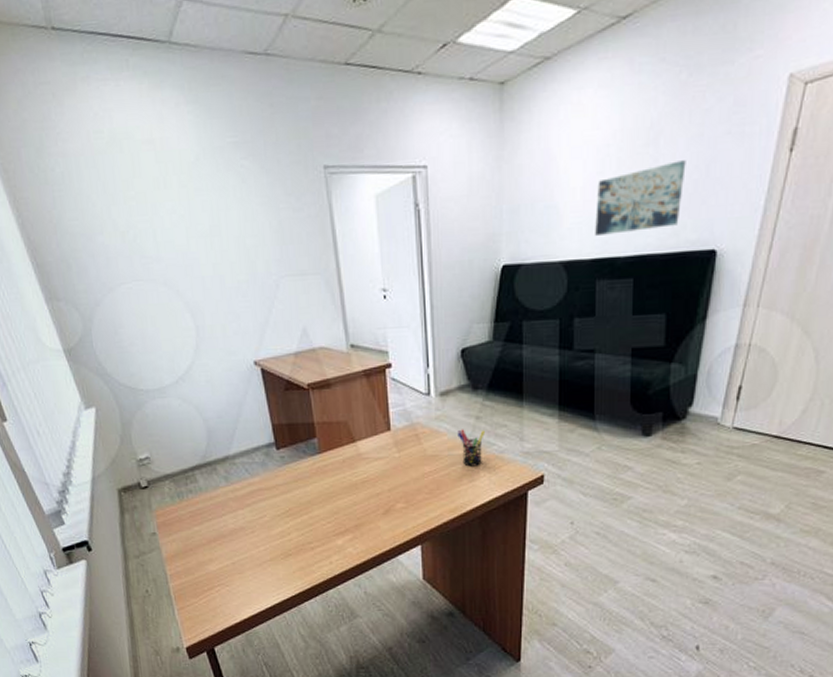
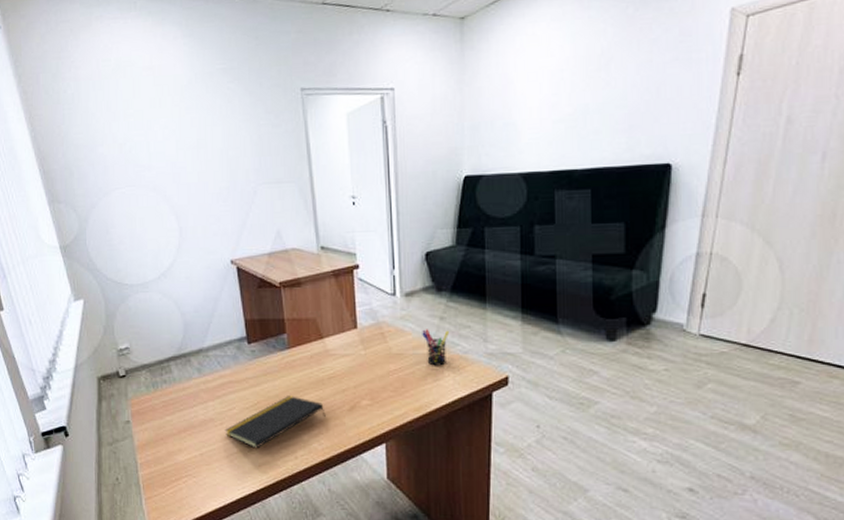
notepad: none [256,501,360,556] -> present [224,396,326,449]
wall art: present [595,160,686,235] -> none [552,83,637,150]

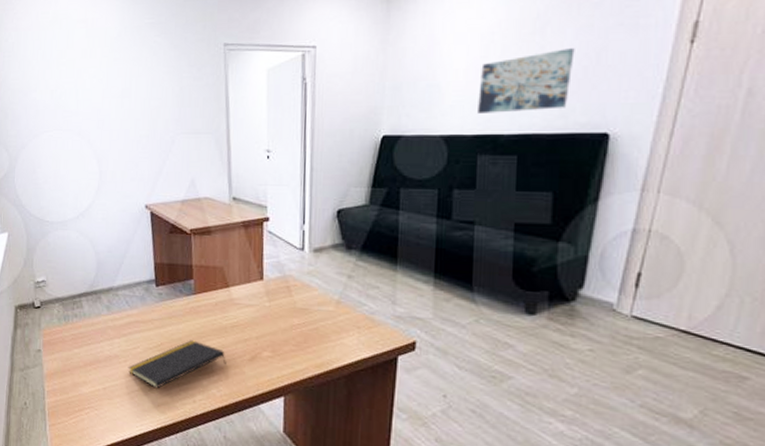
pen holder: present [422,329,450,366] -> none [328,286,357,325]
wall art: none [552,83,637,150] -> present [478,48,575,113]

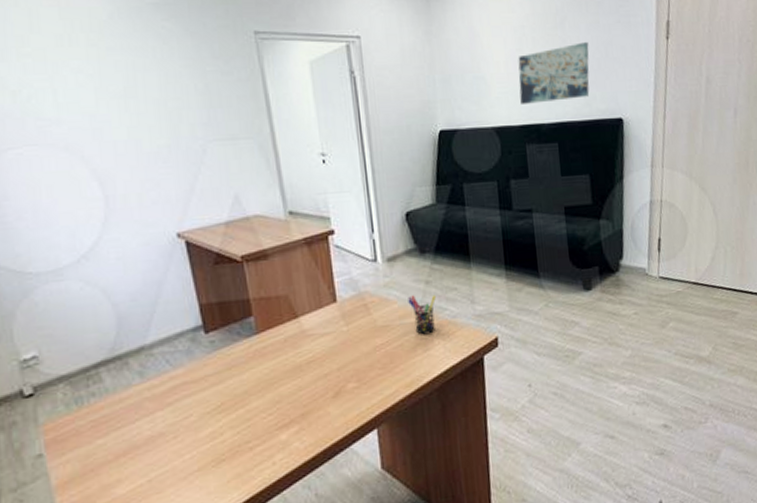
notepad: present [127,340,226,389] -> none [179,389,307,462]
pen holder: none [328,286,357,325] -> present [408,294,437,335]

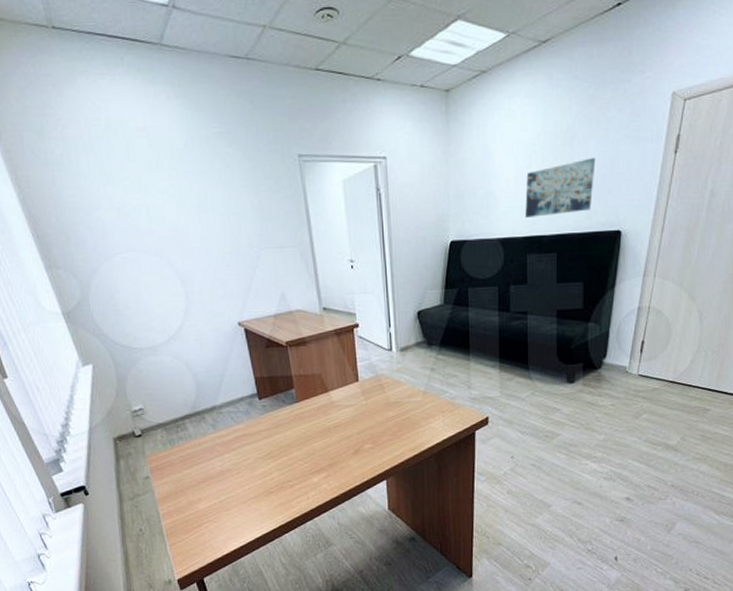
pen holder: present [408,294,437,335] -> none [416,379,440,411]

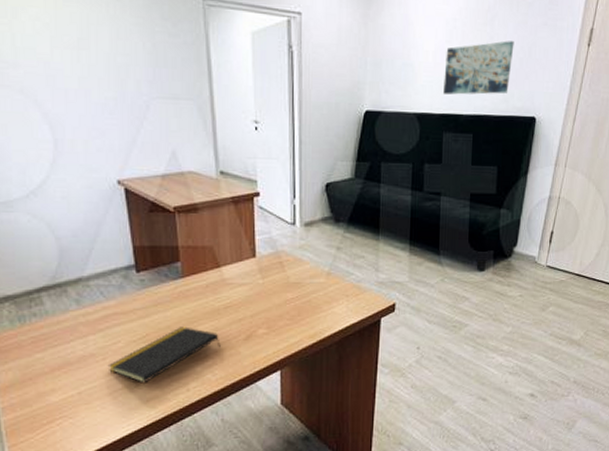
notepad: none [241,444,333,493] -> present [107,327,221,384]

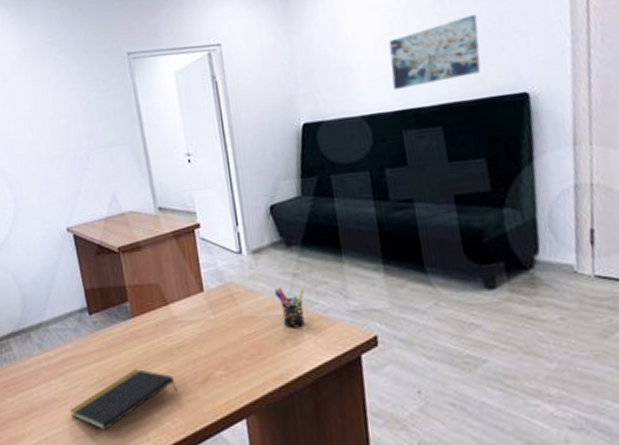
pen holder: none [319,259,345,294] -> present [274,287,306,328]

